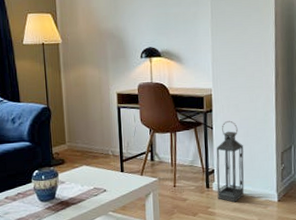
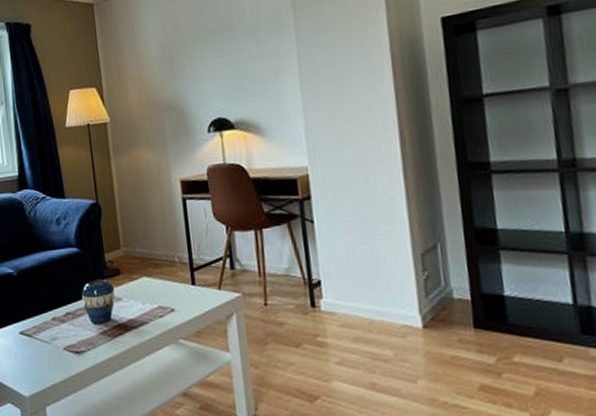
lantern: present [216,120,245,203] -> none [321,210,369,329]

